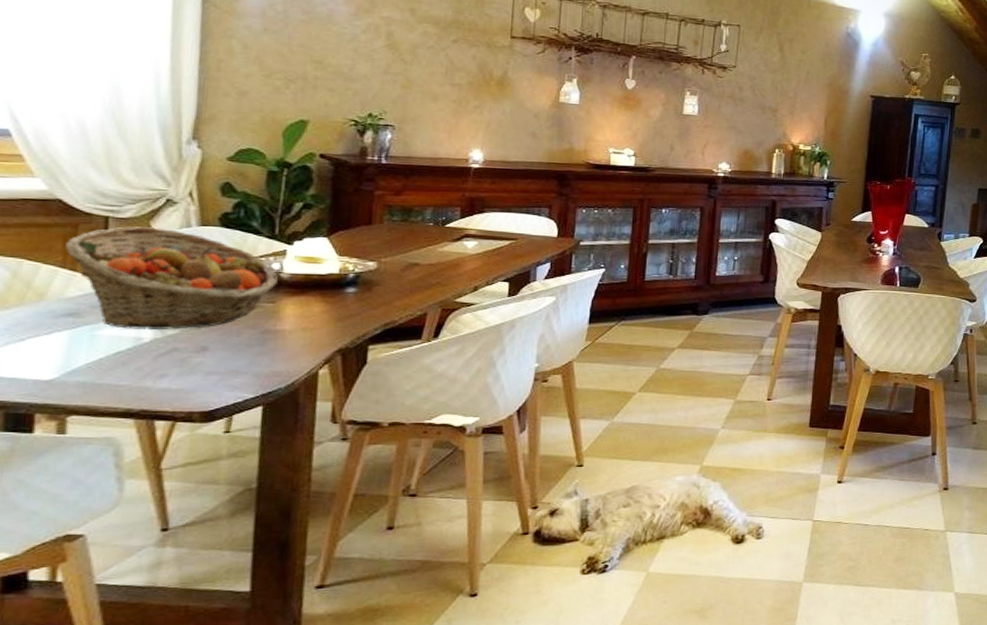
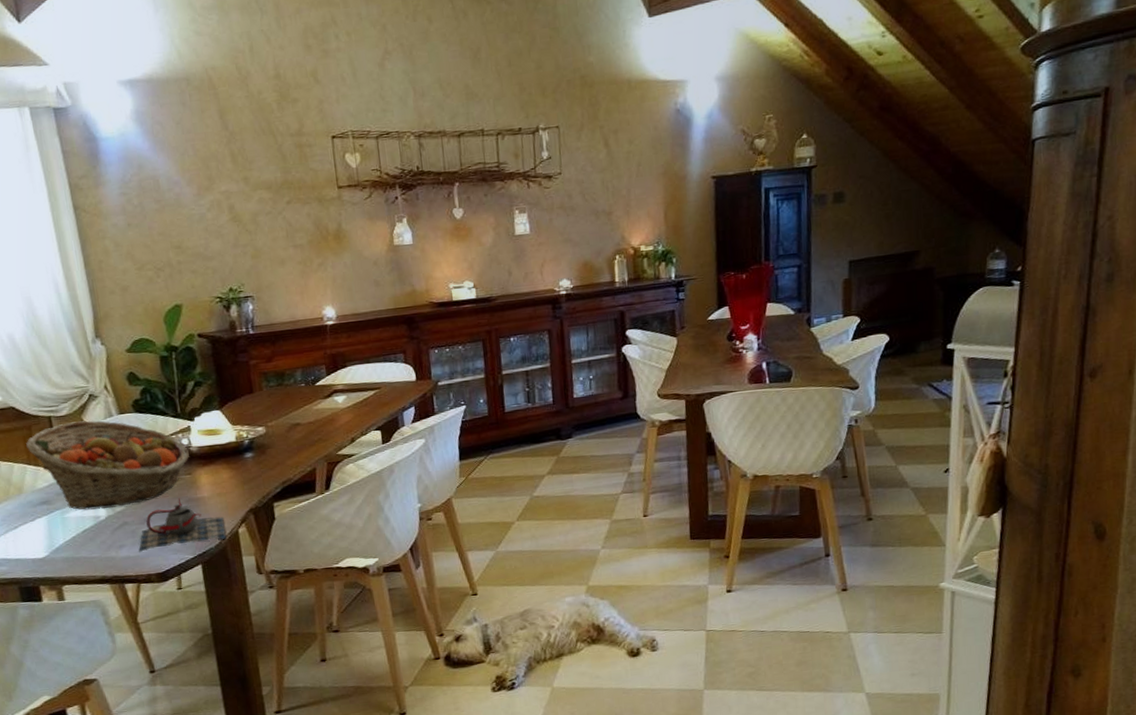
teapot: none [184,328,303,385] -> present [139,498,226,552]

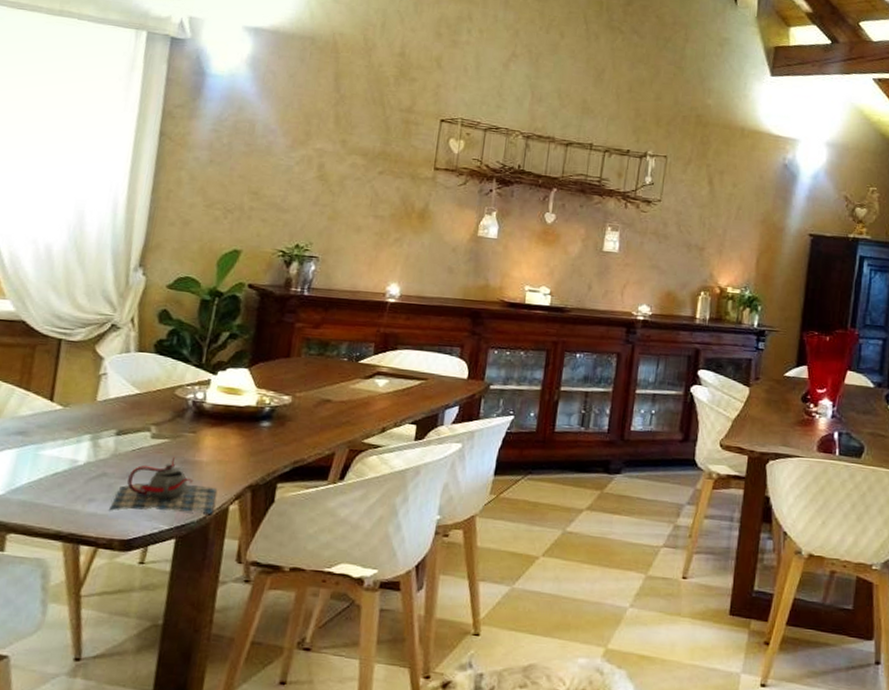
fruit basket: present [26,420,190,510] -> none [23,350,201,455]

